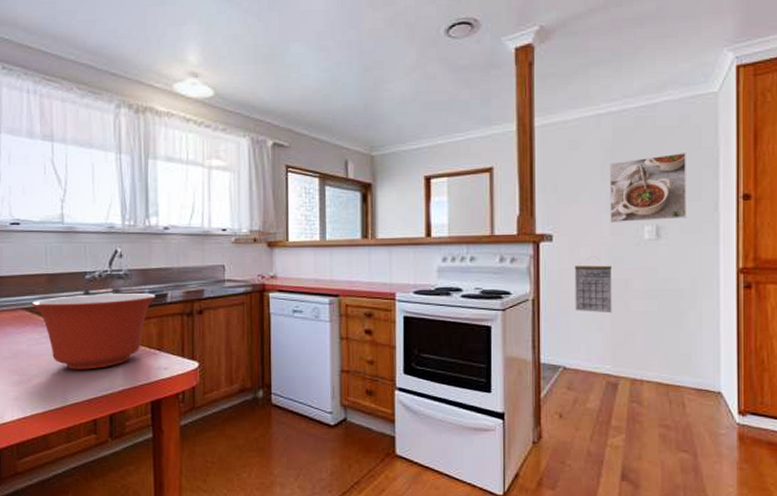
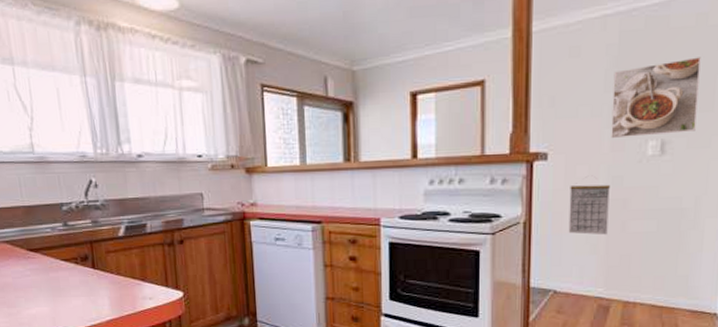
mixing bowl: present [30,293,156,370] -> none [10,224,136,301]

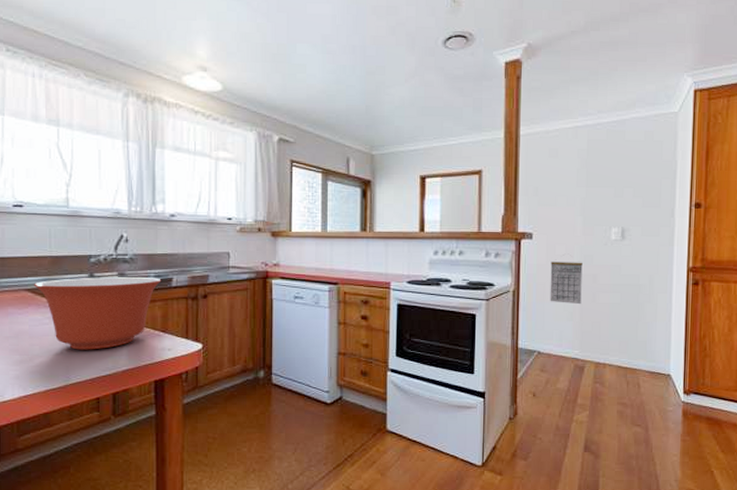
mixing bowl: none [10,224,136,301] -> present [33,277,161,350]
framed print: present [611,57,701,138] -> none [582,164,649,224]

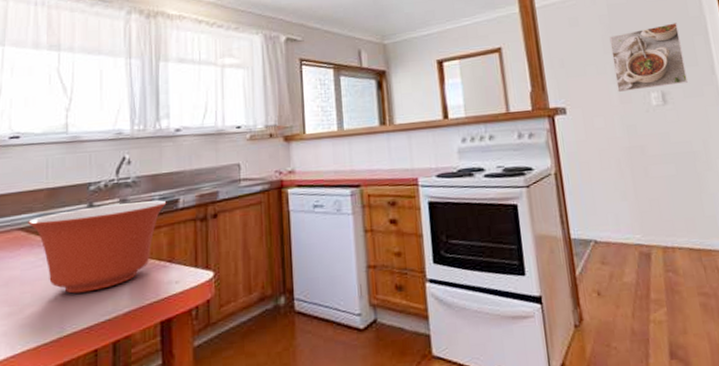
calendar: present [550,262,583,305] -> none [591,133,633,182]
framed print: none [582,164,649,224] -> present [609,23,688,92]

